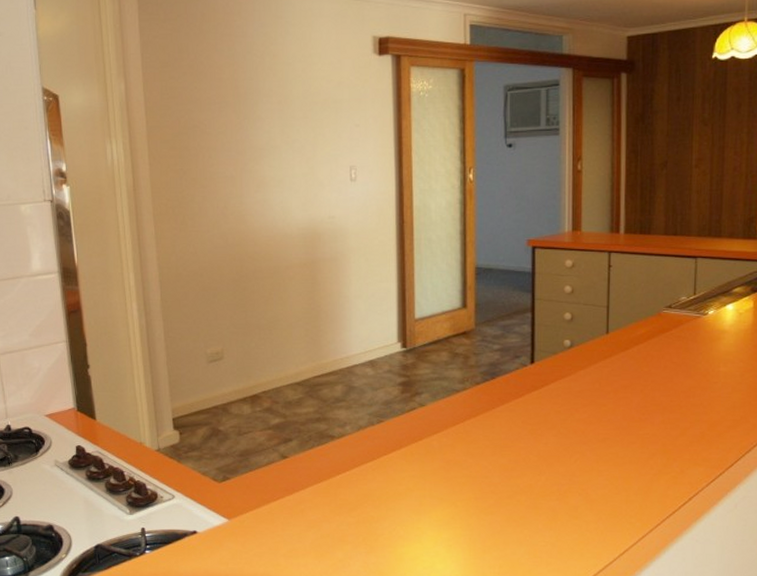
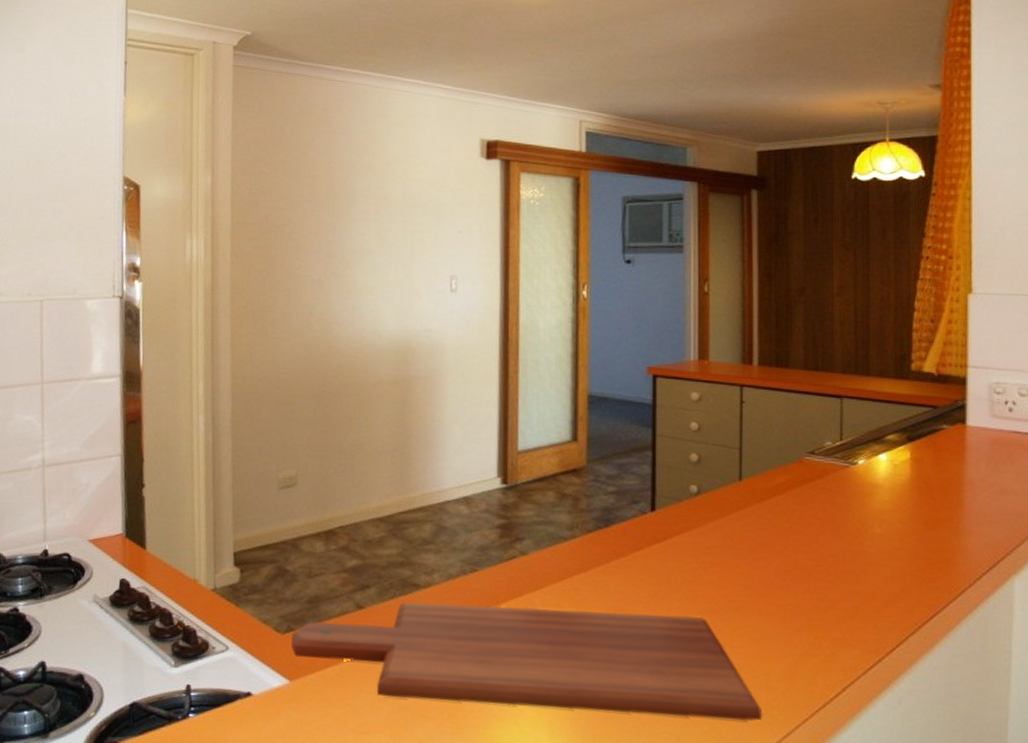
cutting board: none [227,448,622,529] -> present [291,601,762,721]

